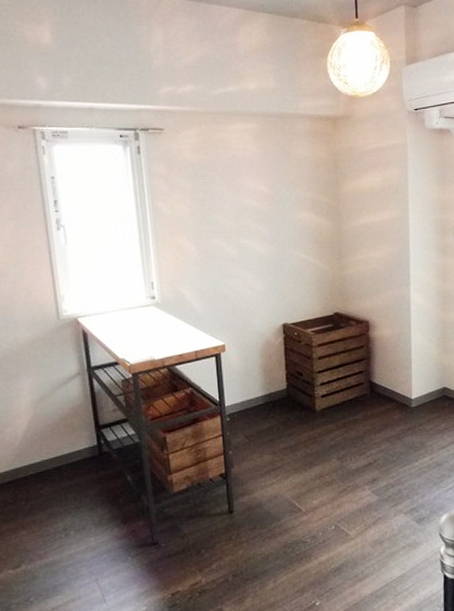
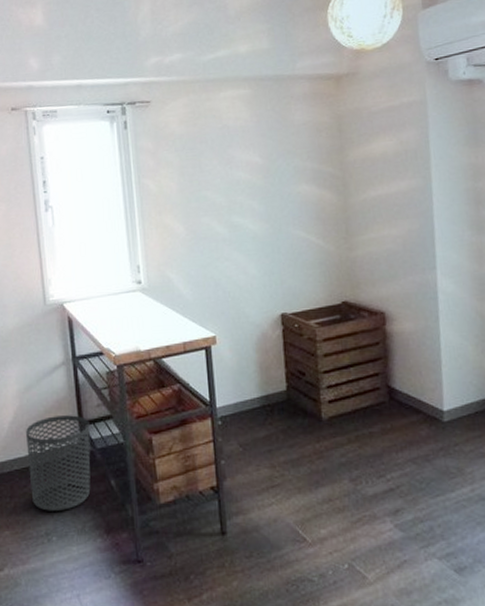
waste bin: none [41,420,108,509] -> present [26,415,91,511]

